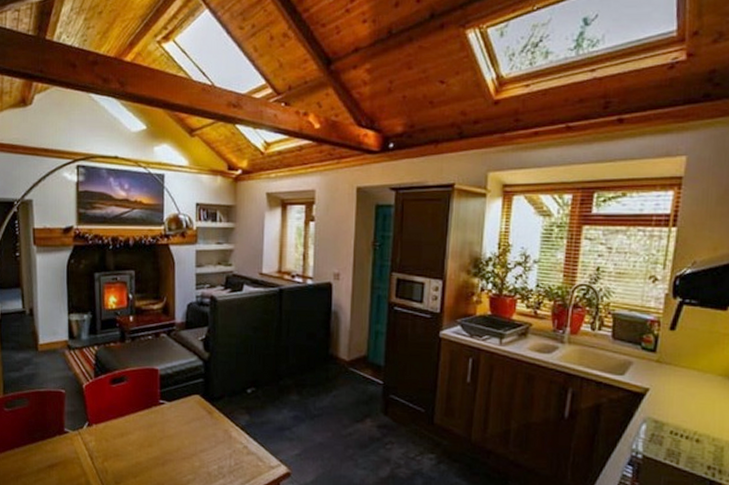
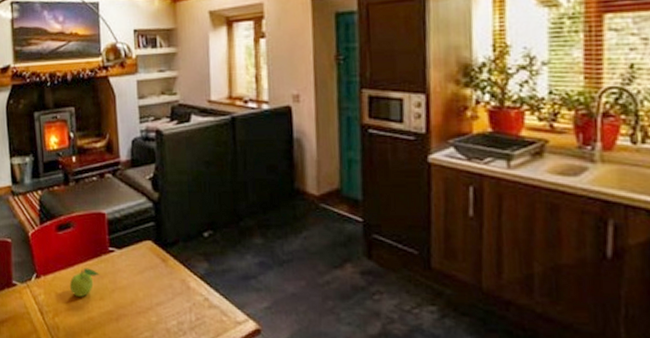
fruit: none [120,418,149,444] -> present [69,268,99,297]

